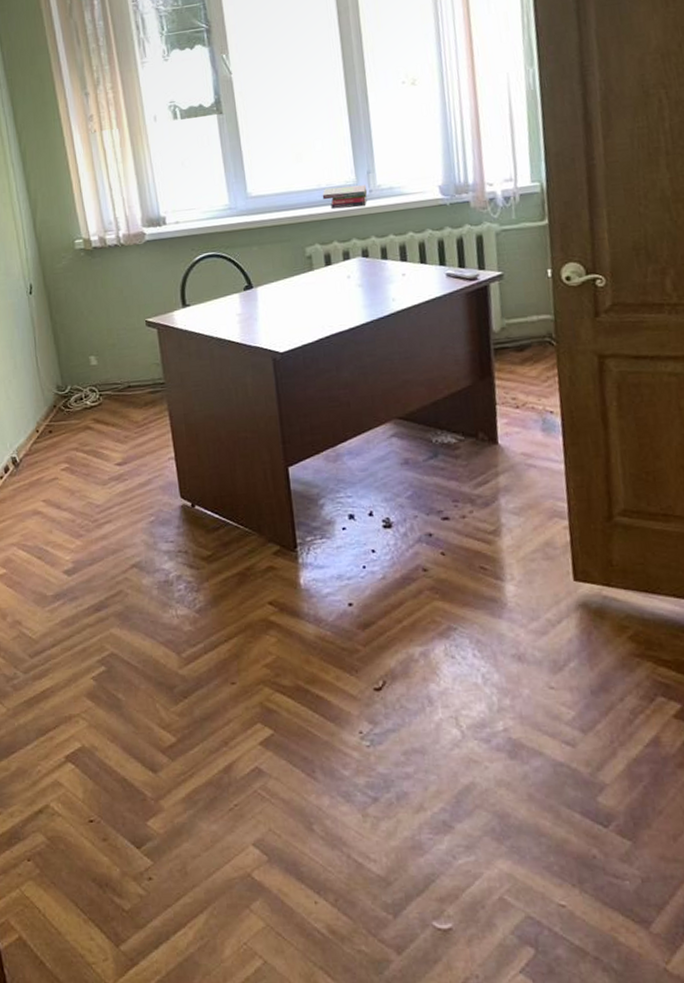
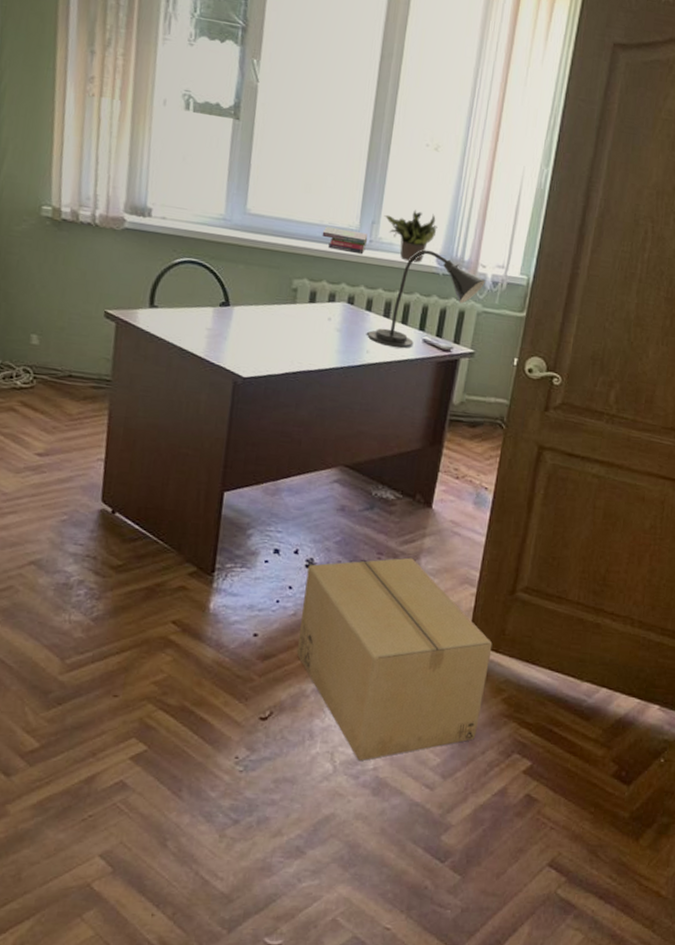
potted plant: none [377,147,433,201] -> present [384,210,438,263]
cardboard box: none [386,500,609,722] -> present [296,557,493,761]
desk lamp: none [387,183,496,290] -> present [366,250,485,349]

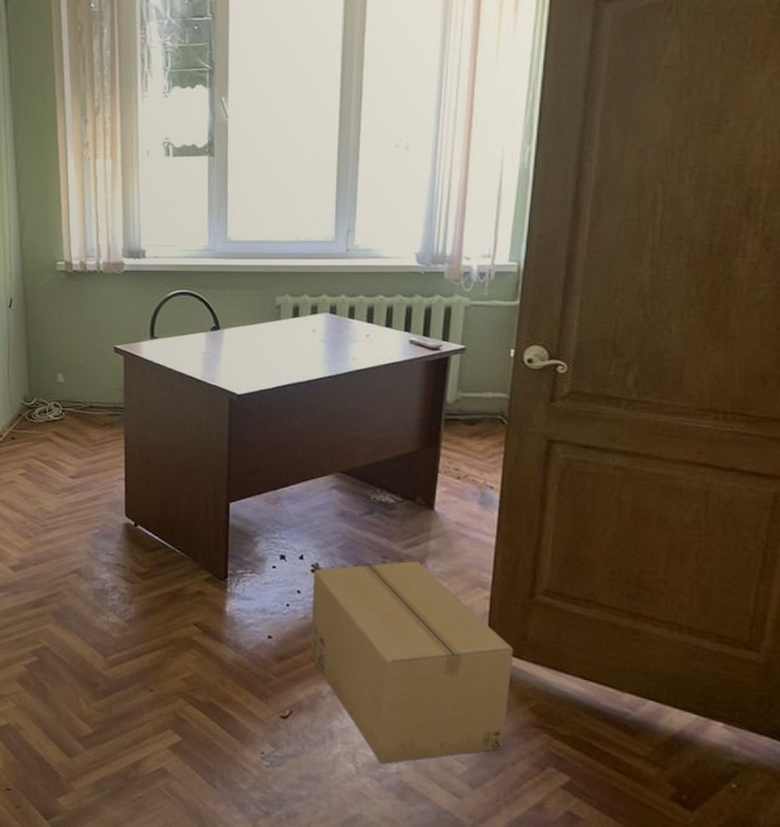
books: present [322,226,368,255] -> none [299,242,345,265]
desk lamp: present [366,250,485,349] -> none [351,250,471,352]
potted plant: present [384,210,438,263] -> none [359,212,415,264]

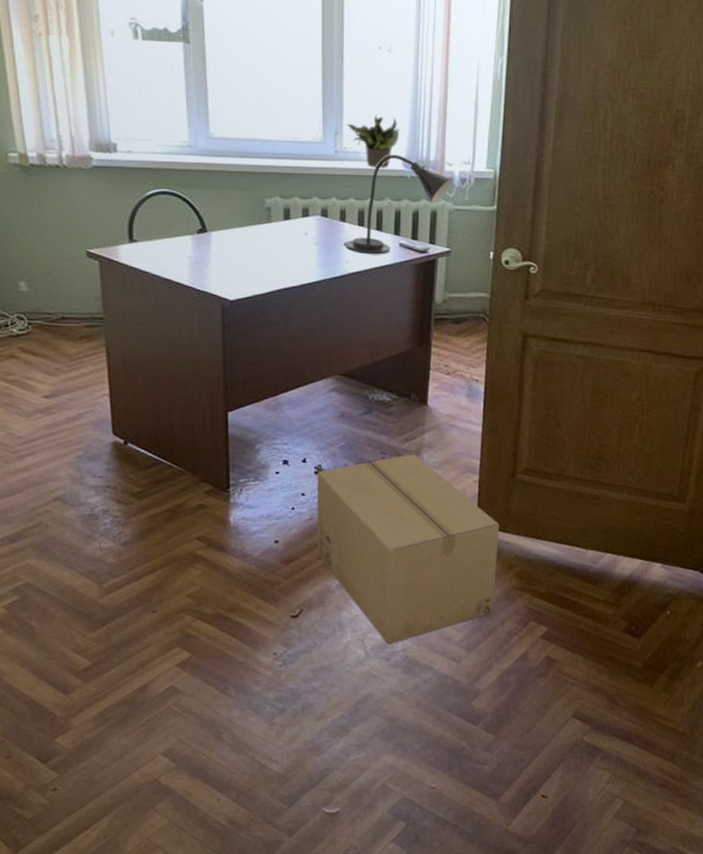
desk lamp: none [351,250,471,352] -> present [343,154,453,255]
potted plant: none [359,212,415,264] -> present [346,115,400,168]

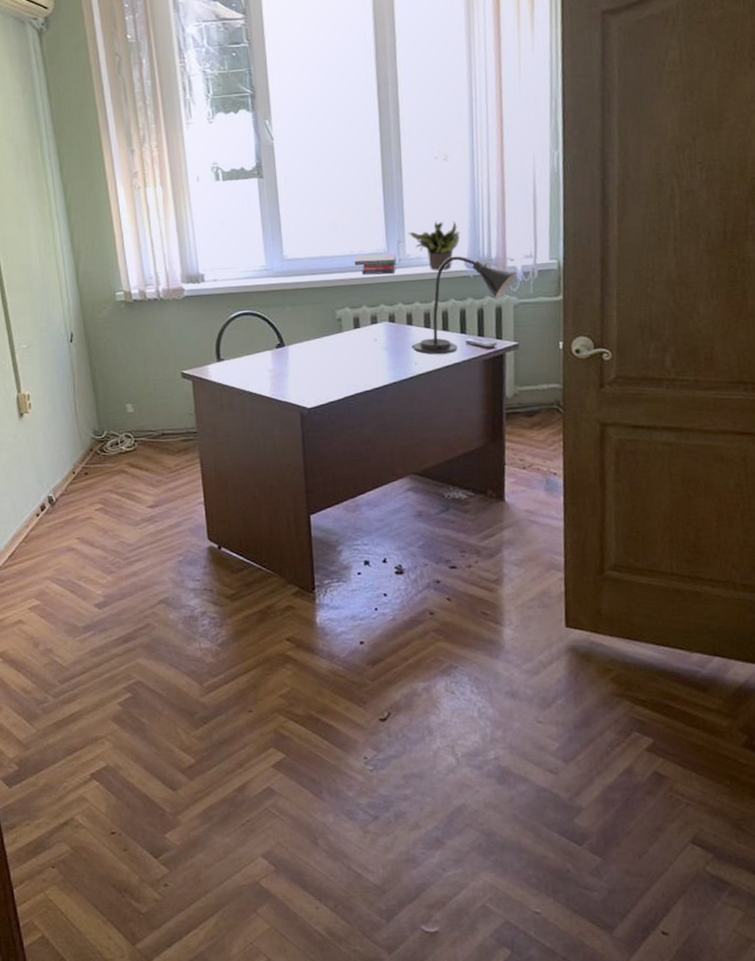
books: none [287,142,333,166] -> present [354,253,397,275]
cardboard box: present [317,454,500,644] -> none [398,551,591,751]

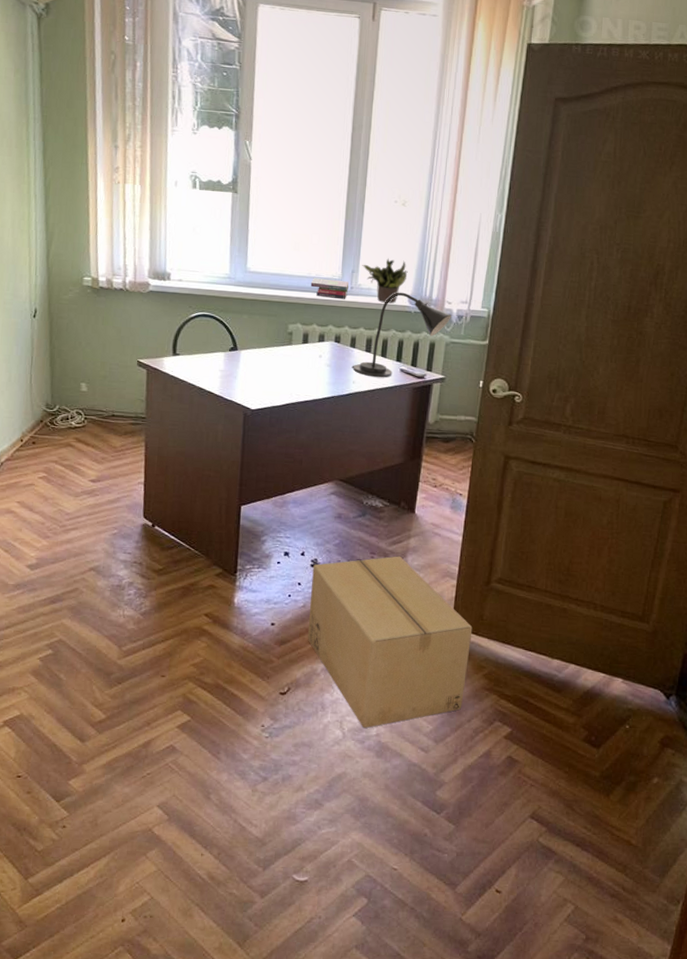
cardboard box: none [398,551,591,751] -> present [307,556,473,728]

